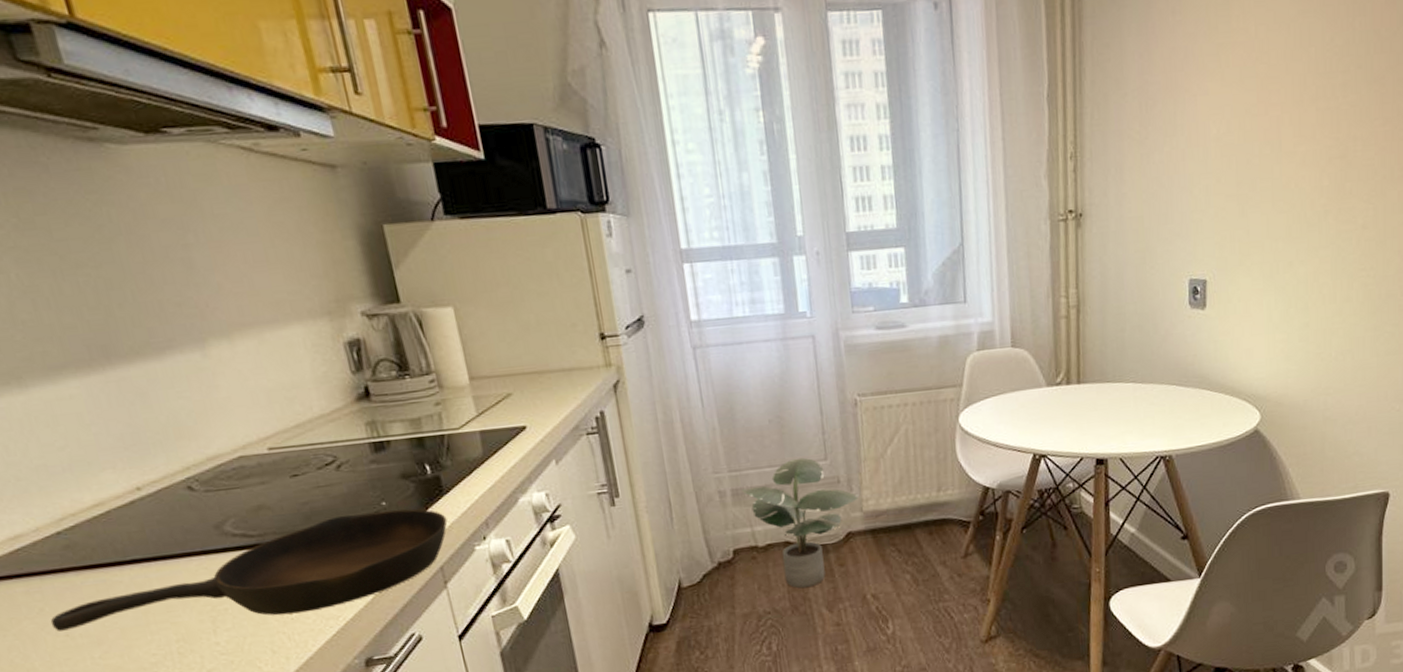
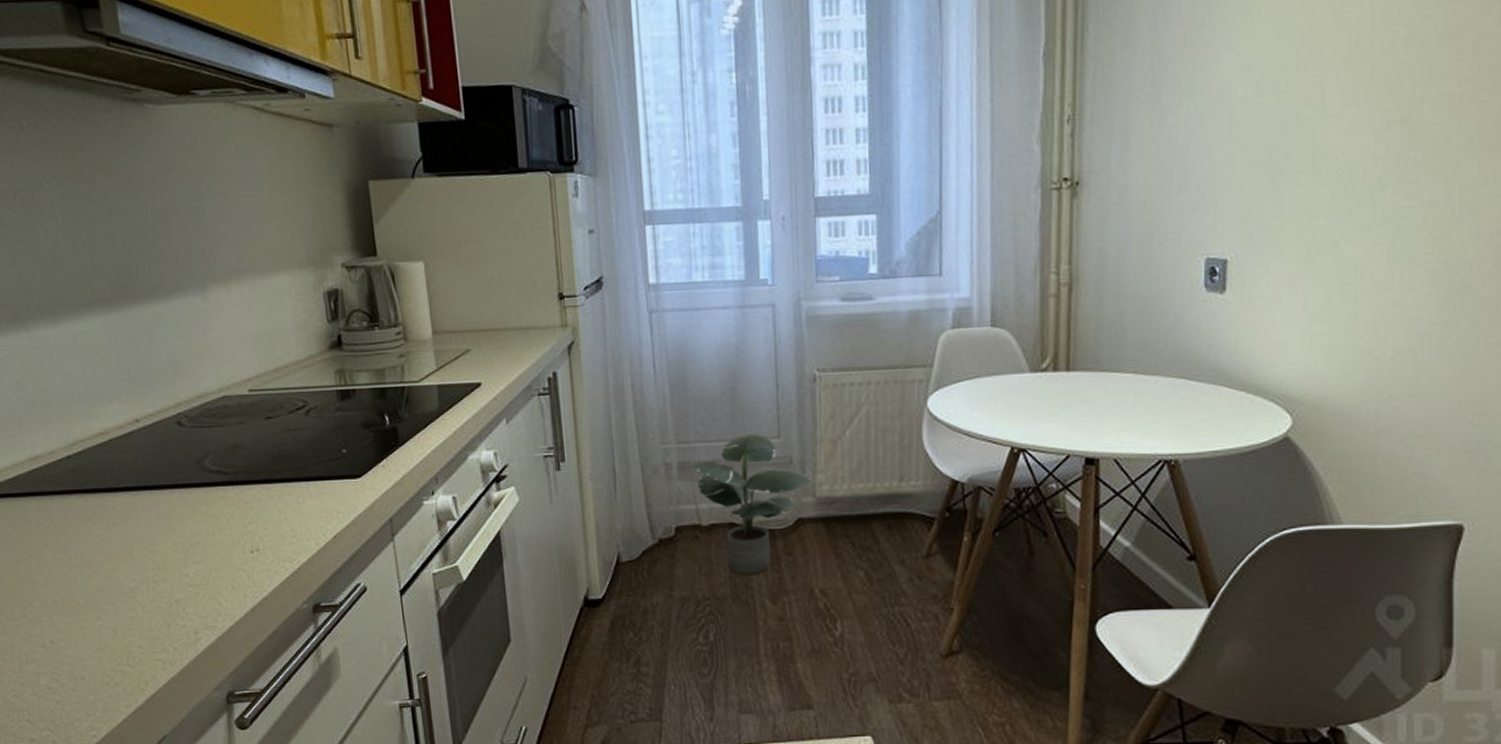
frying pan: present [50,508,448,632] -> none [53,457,400,553]

